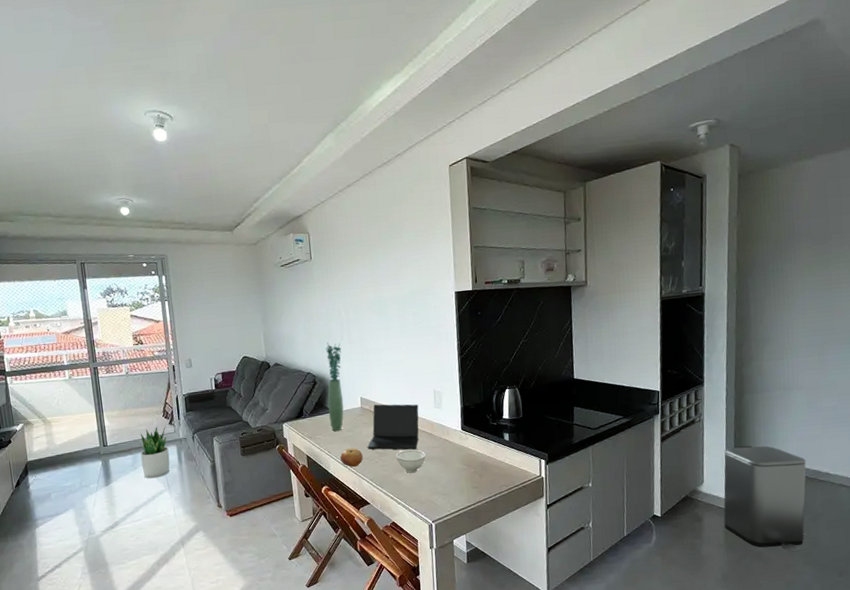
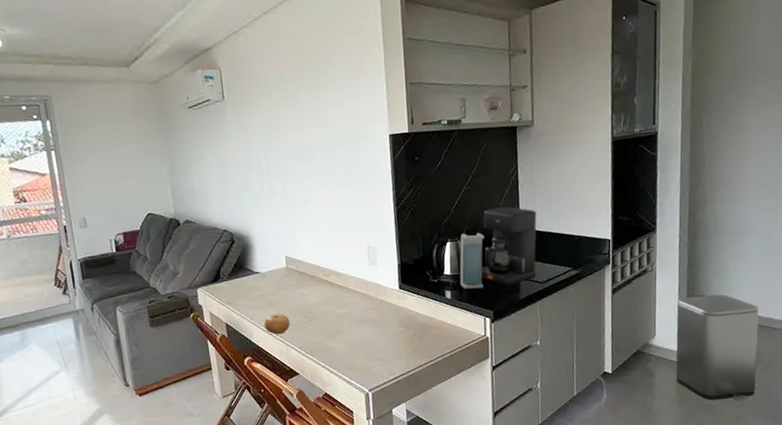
planter: present [139,425,170,479] -> none [27,295,66,358]
vase: present [326,342,344,432] -> none [244,194,267,296]
laptop: present [367,404,419,450] -> none [294,261,352,314]
bowl: present [396,449,426,473] -> none [327,312,360,339]
soap dispenser: none [517,381,540,433] -> present [460,232,484,289]
coffee maker: none [536,358,590,431] -> present [480,206,537,286]

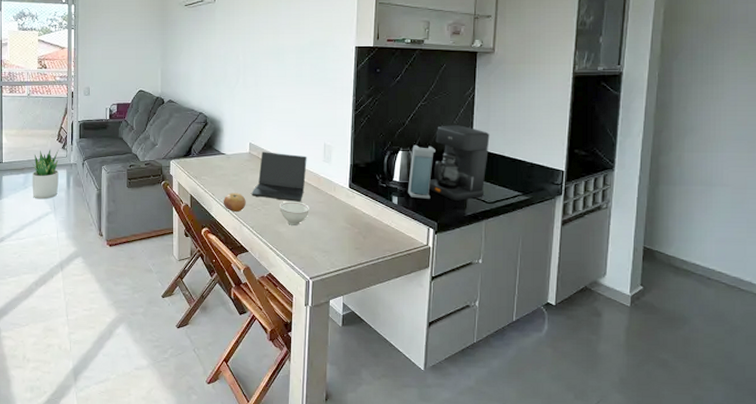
planter: none [27,295,66,358] -> present [32,149,59,200]
laptop: none [294,261,352,314] -> present [252,152,307,202]
bowl: none [327,312,360,339] -> present [280,201,309,225]
pedal bin: present [675,294,759,403] -> none [625,240,726,365]

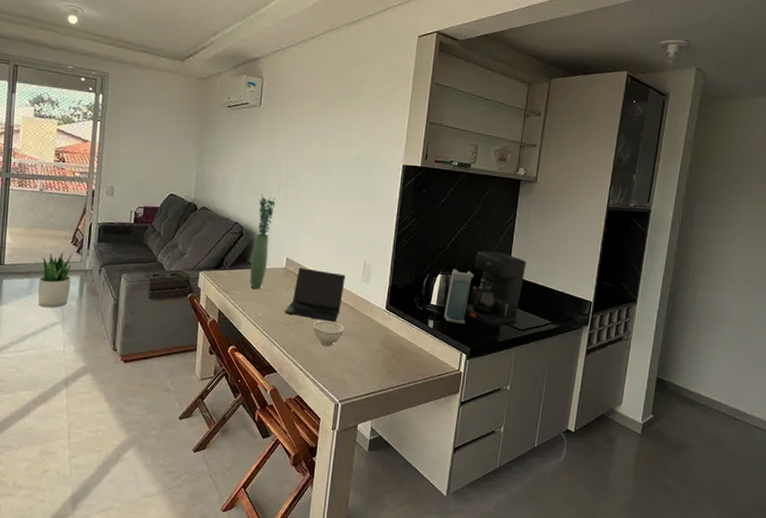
vase: none [216,84,236,175] -> present [249,194,276,290]
fruit: present [223,193,246,212] -> none [253,309,278,330]

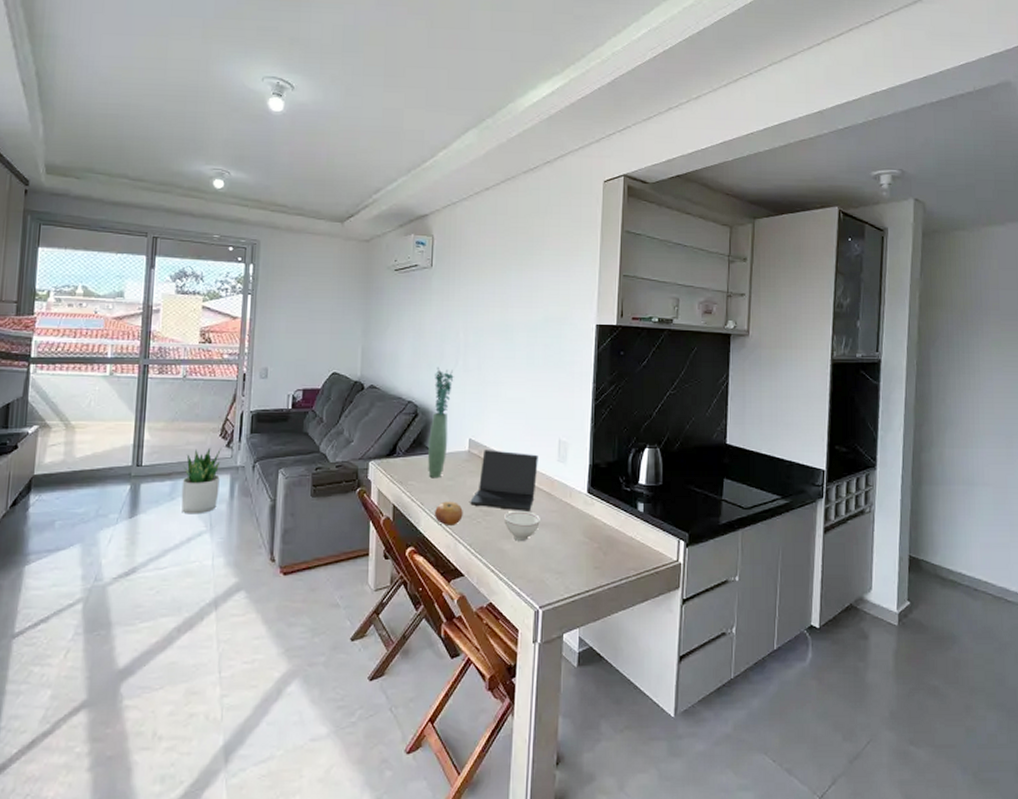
fruit: none [253,309,278,330] -> present [434,501,463,525]
soap dispenser: present [444,268,474,324] -> none [656,440,686,505]
coffee maker: present [464,250,527,327] -> none [678,417,745,506]

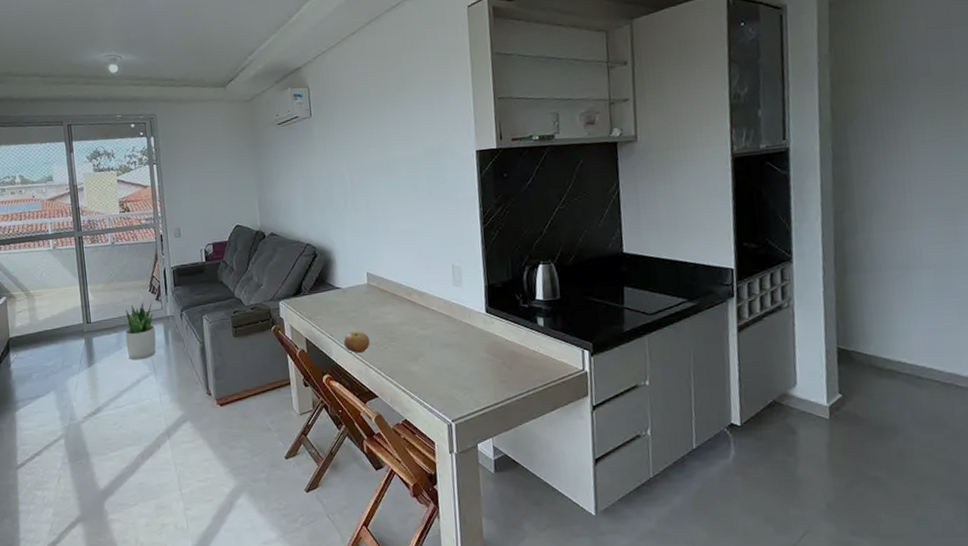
vase: present [427,366,454,479] -> none [327,209,348,312]
laptop: present [470,450,538,511] -> none [375,280,435,335]
bowl: present [504,511,540,541] -> none [409,334,443,362]

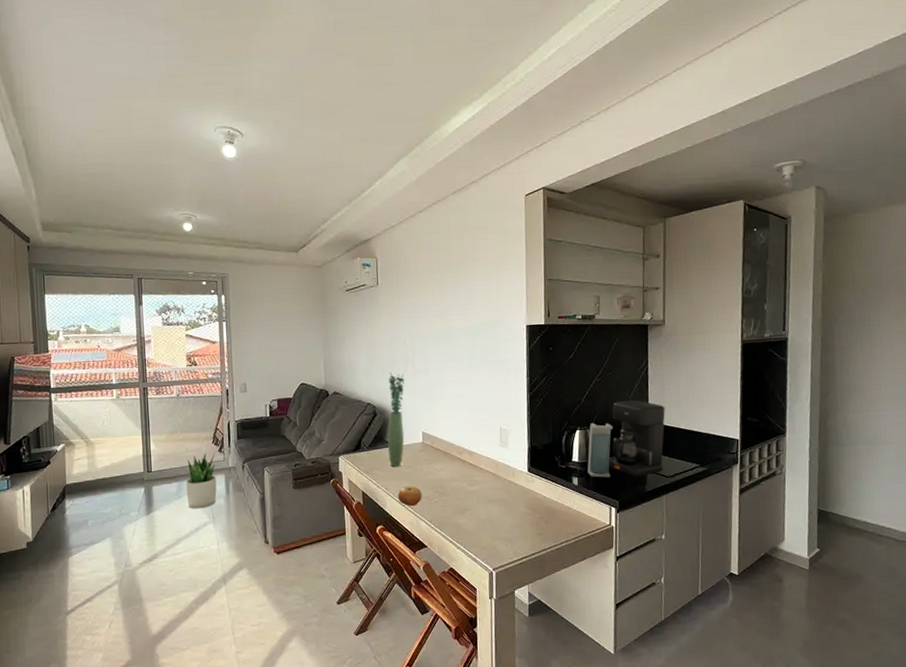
vase: none [327,209,348,312] -> present [387,372,405,468]
soap dispenser: none [553,255,582,317] -> present [587,422,613,478]
coffee maker: none [577,228,644,316] -> present [608,400,665,477]

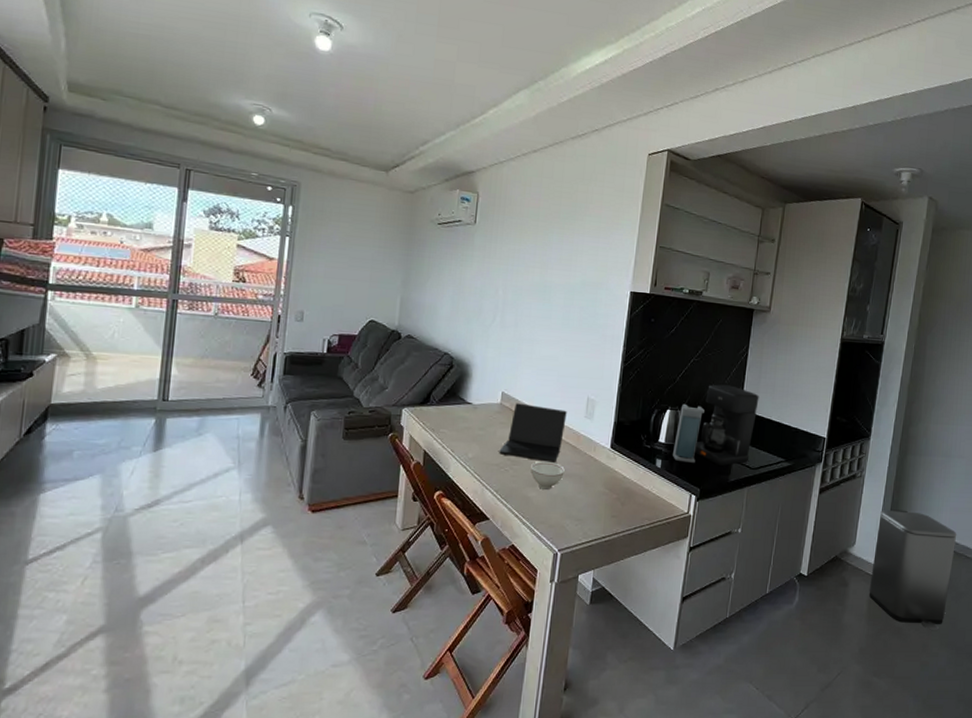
planter: present [185,452,217,509] -> none [208,386,253,451]
vase: present [387,372,405,468] -> none [460,321,491,428]
fruit: present [397,485,422,506] -> none [463,449,492,472]
laptop: none [427,440,484,491] -> present [499,403,567,463]
bowl: none [457,490,489,516] -> present [531,462,565,490]
pedal bin: none [805,502,895,620] -> present [869,509,957,631]

